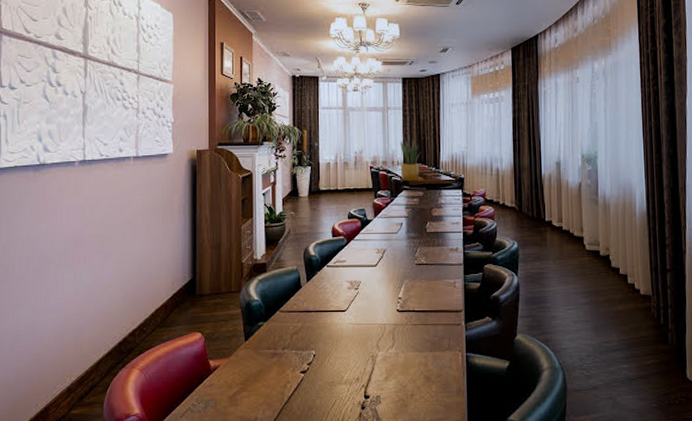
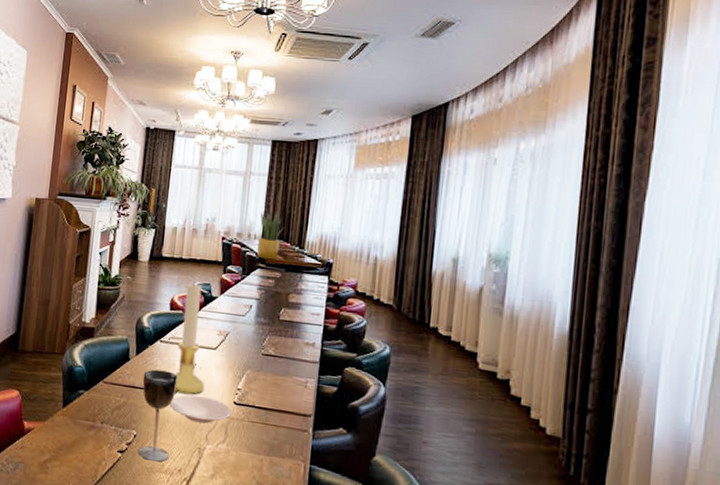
wine glass: none [315,292,347,375] -> present [138,369,178,462]
saucer: none [341,309,397,334] -> present [169,394,233,424]
candle holder: none [343,208,370,309] -> present [174,280,204,395]

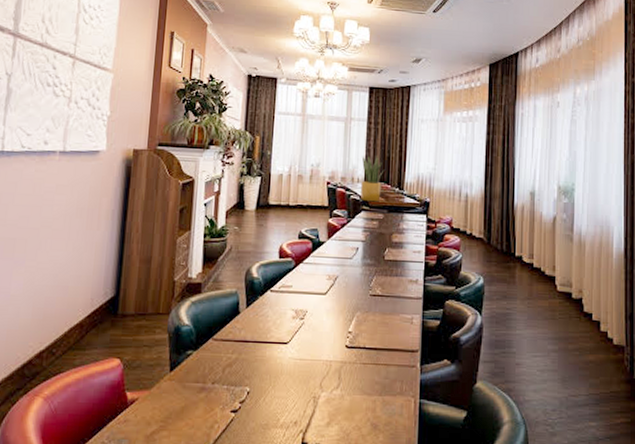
wine glass: present [138,369,178,462] -> none [252,320,290,417]
saucer: present [169,394,233,424] -> none [282,342,345,371]
candle holder: present [174,280,204,395] -> none [286,226,316,342]

